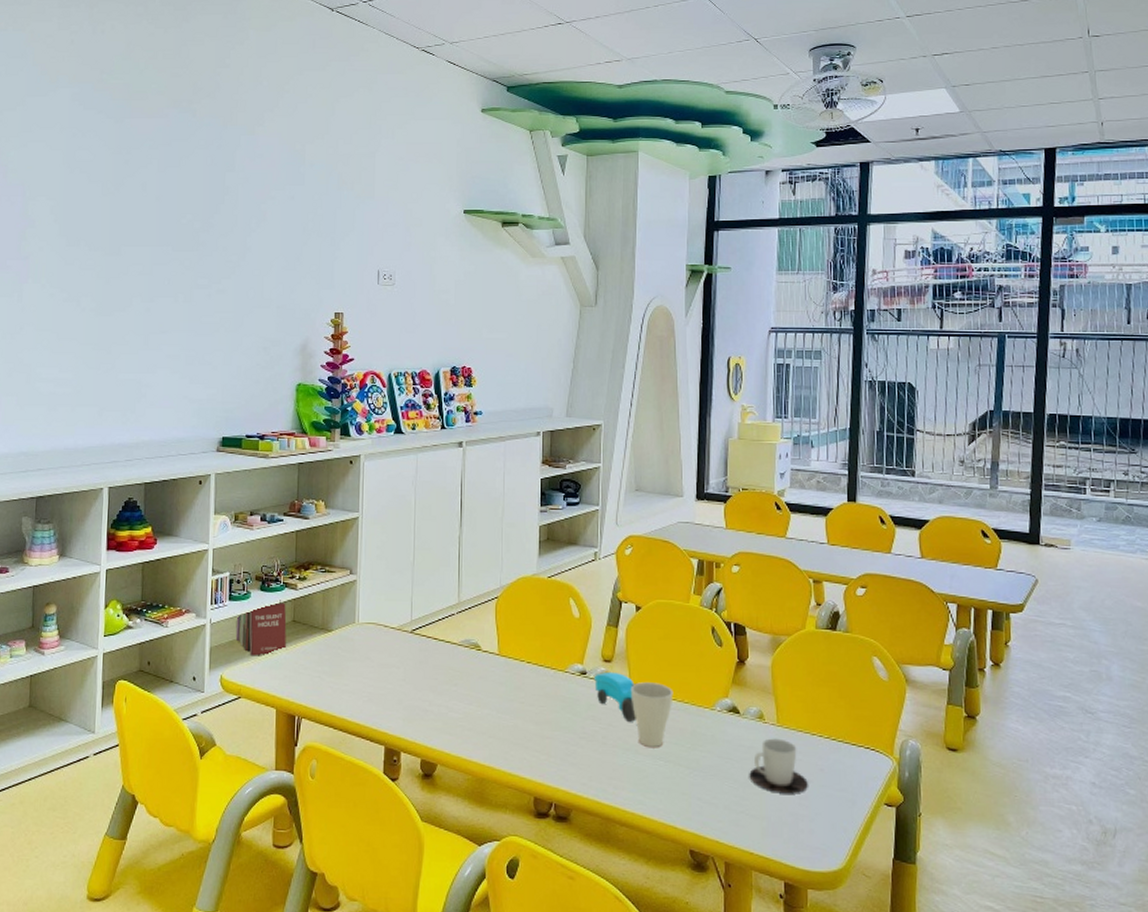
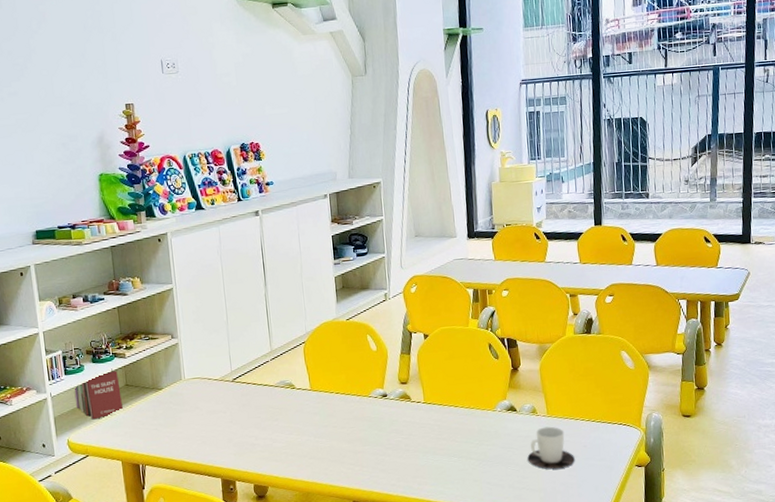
toy car: present [593,671,637,722] -> none [393,391,432,430]
cup: present [630,682,674,747] -> none [425,395,461,448]

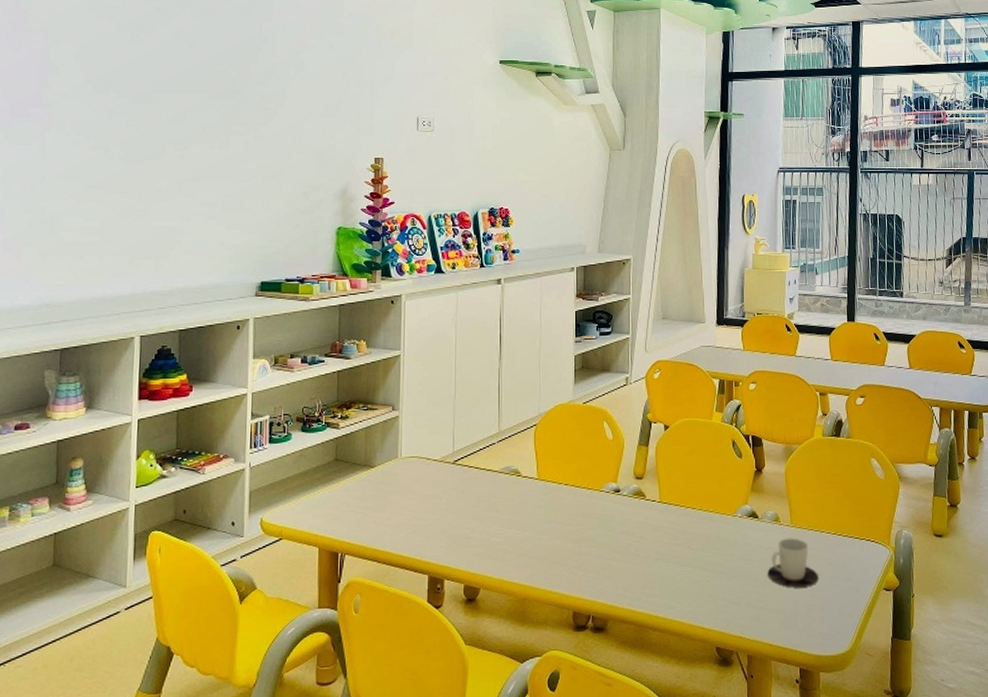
books: present [75,368,124,420] -> none [277,439,329,497]

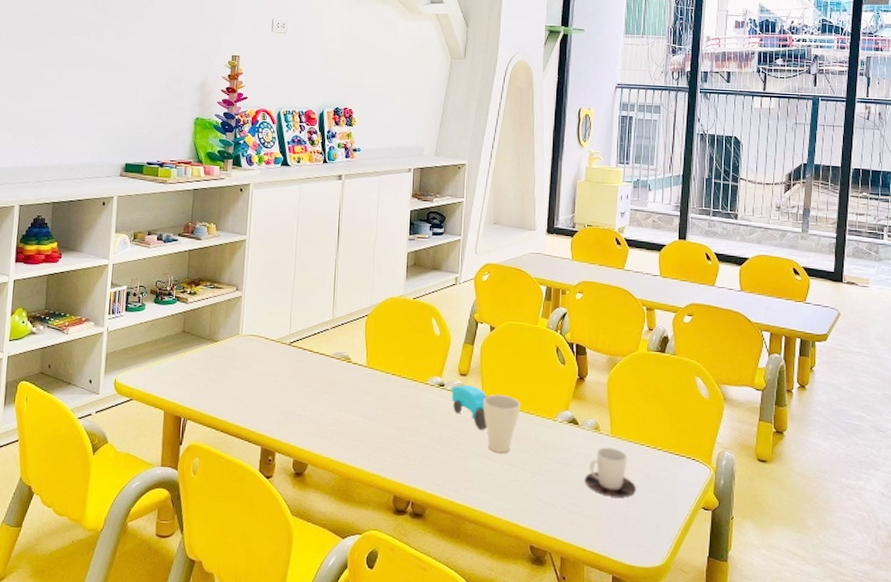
toy car: none [626,487,667,533] -> present [450,384,489,430]
cup: none [660,495,699,555] -> present [483,394,521,453]

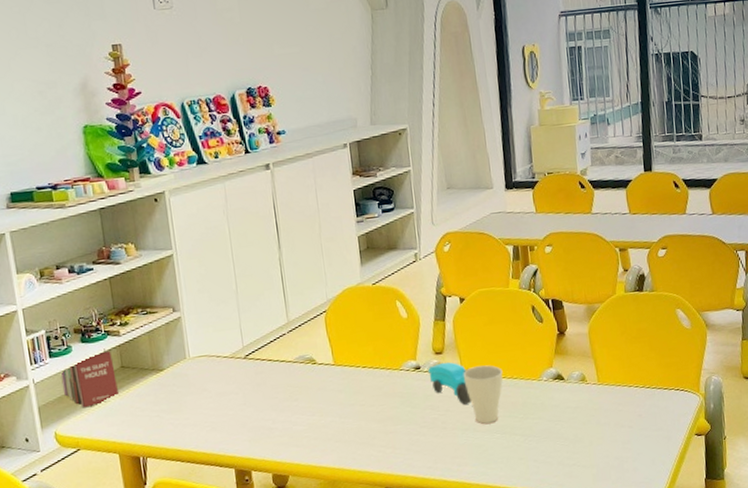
books: none [131,312,177,363] -> present [62,348,120,408]
cup: present [585,447,636,496] -> none [577,395,629,442]

